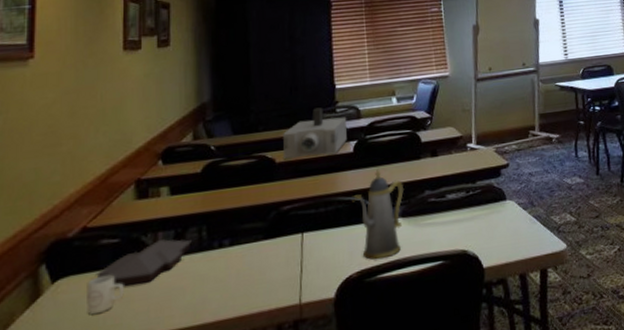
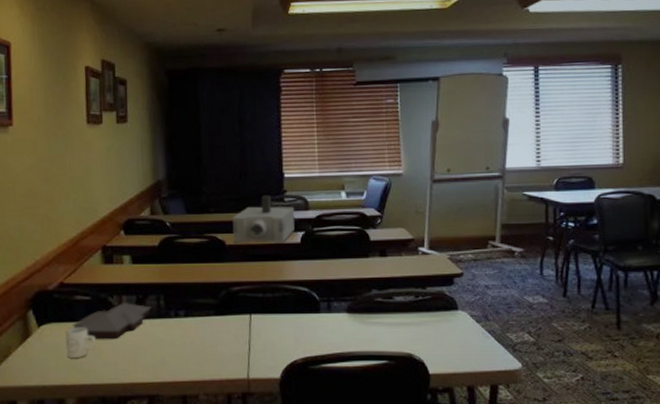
coffee pot: present [352,168,404,259] -> none [298,262,350,349]

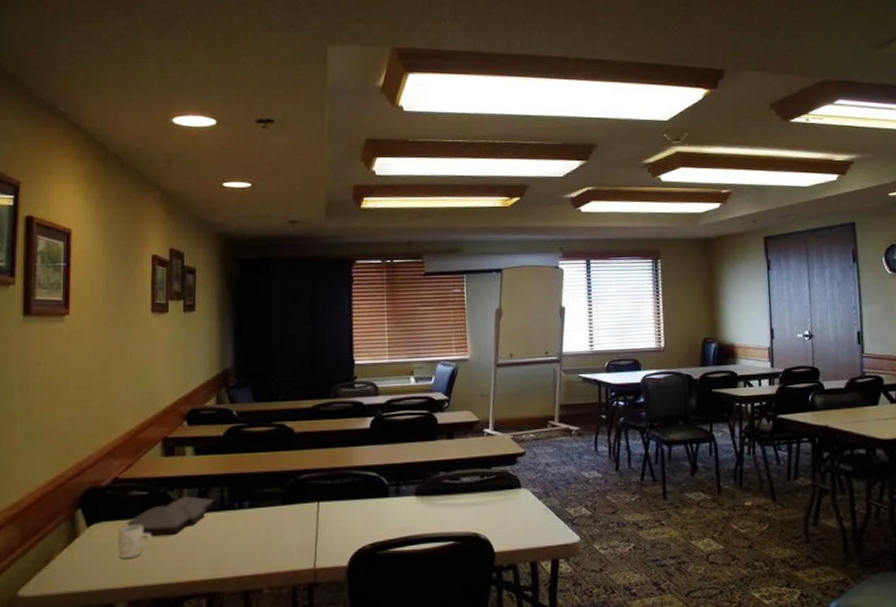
projector: present [233,195,295,243] -> none [302,381,365,430]

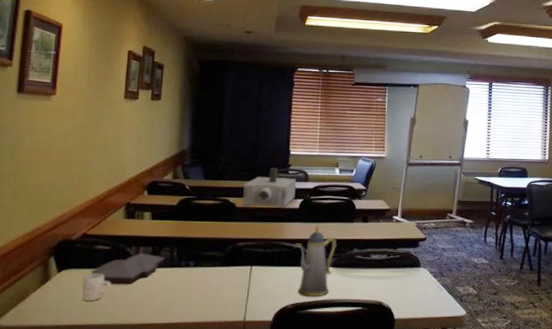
projector: none [302,381,365,430] -> present [243,168,297,207]
coffee pot: none [367,446,418,533] -> present [294,225,336,297]

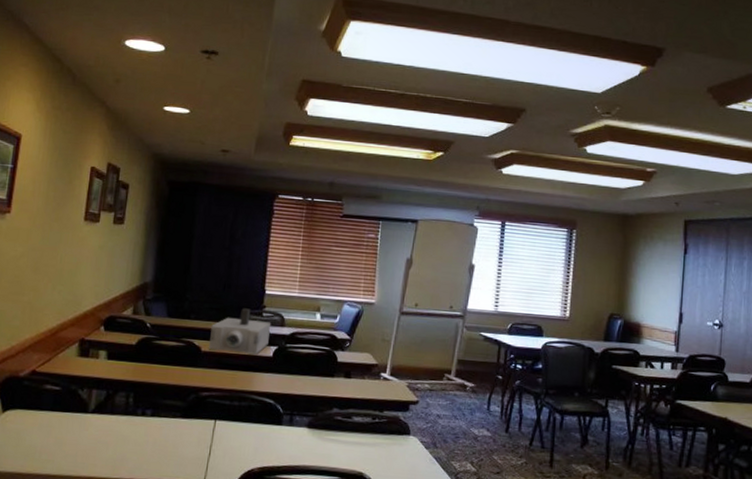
mug: present [82,273,111,302] -> none [27,415,59,448]
papers: present [90,253,166,285] -> none [37,396,121,431]
coffee pot: present [294,225,336,297] -> none [264,377,314,461]

